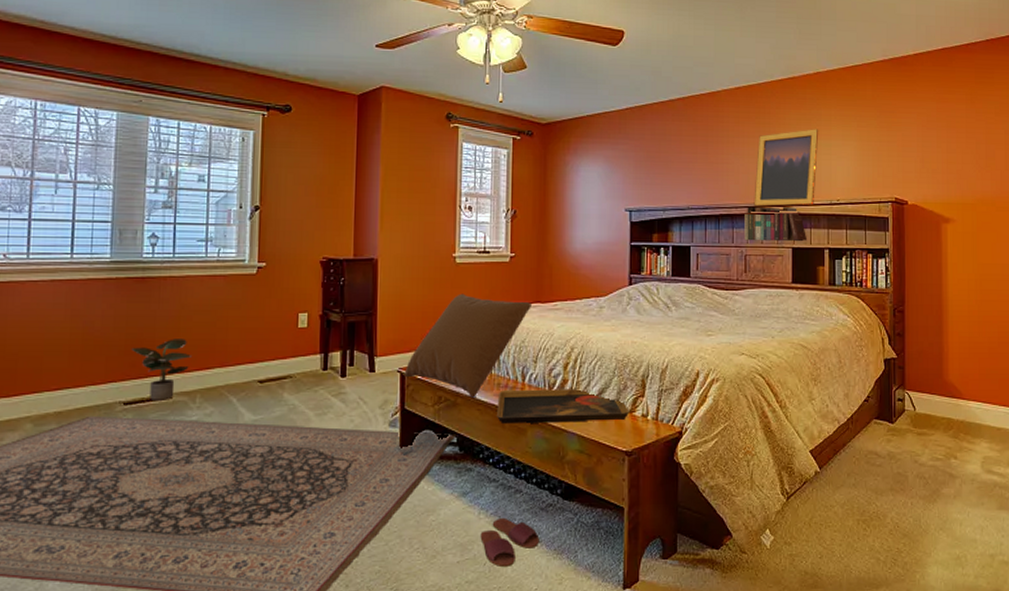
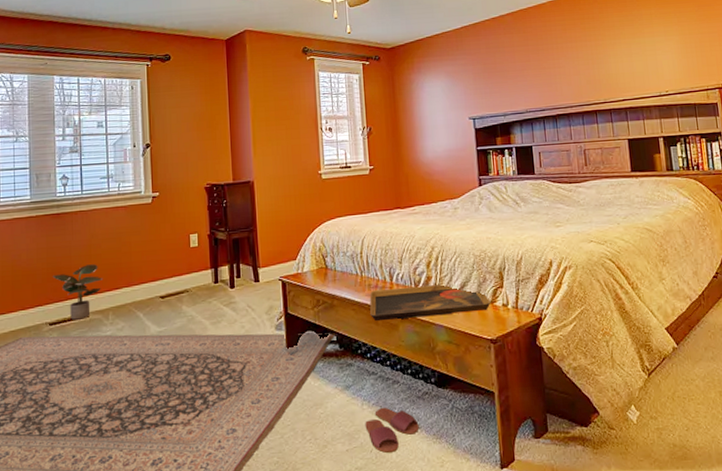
cushion: present [404,293,531,398] -> none [285,206,392,299]
books: present [744,206,808,242] -> none [579,102,642,137]
picture frame: present [754,129,819,207] -> none [585,28,644,104]

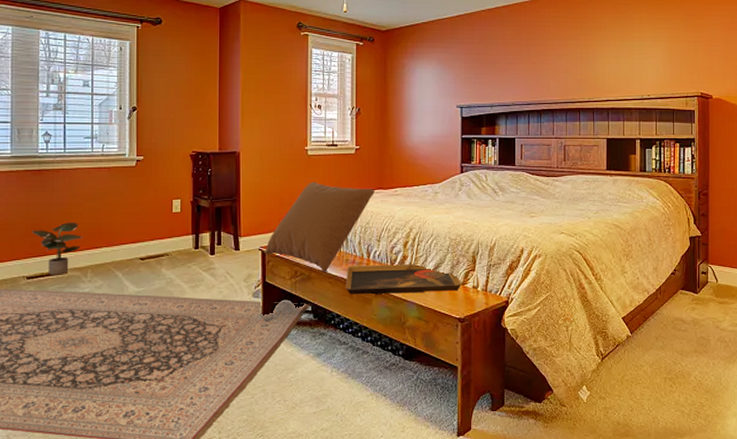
cushion: none [285,206,392,299] -> present [265,181,375,272]
slippers: present [365,407,419,453] -> none [333,375,384,416]

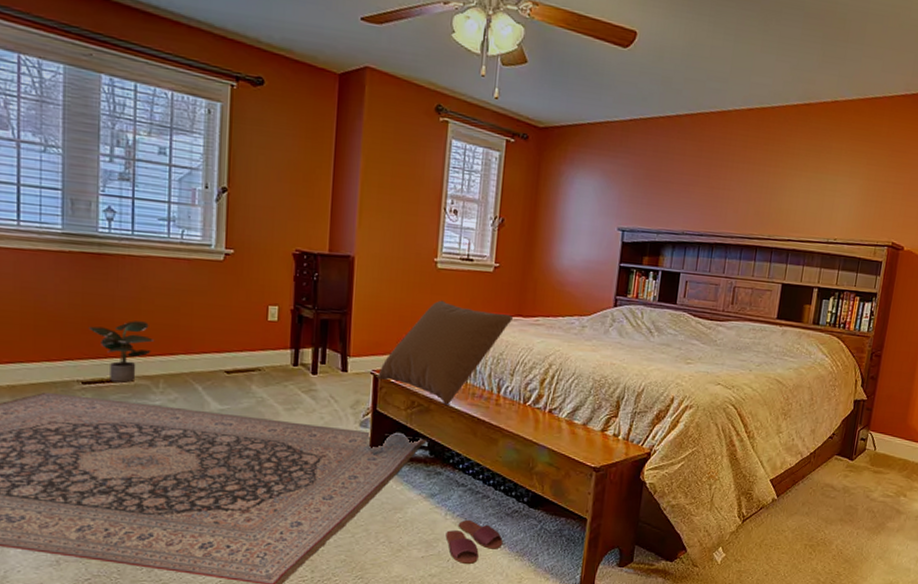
slippers: none [333,375,384,416] -> present [445,519,503,564]
decorative tray: present [346,263,462,295] -> none [469,400,602,438]

